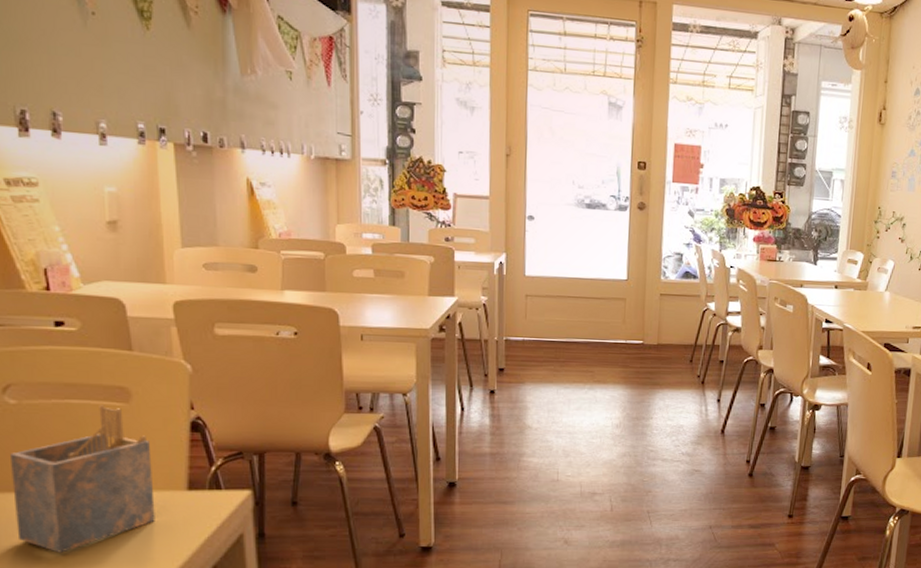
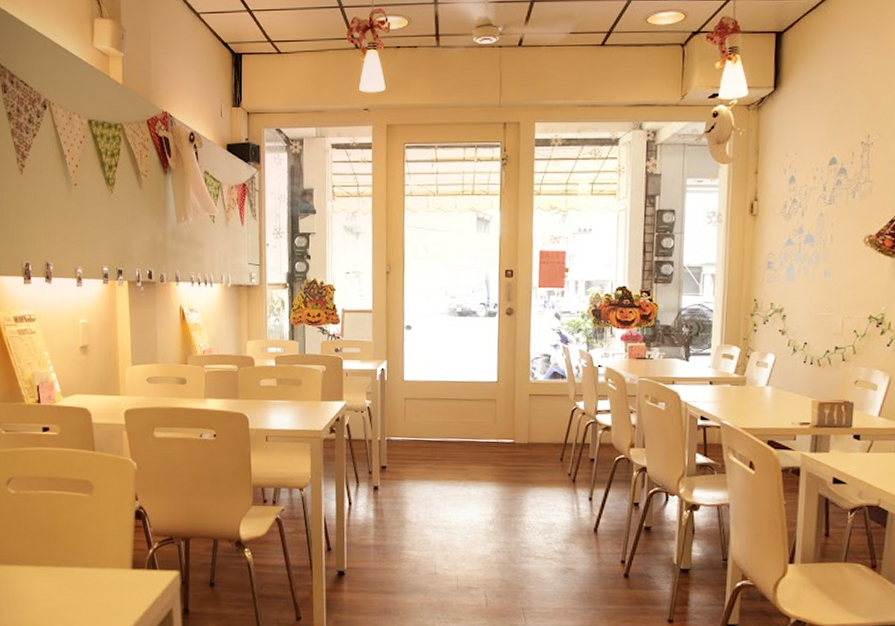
napkin holder: present [10,405,155,553] -> none [10,495,108,617]

